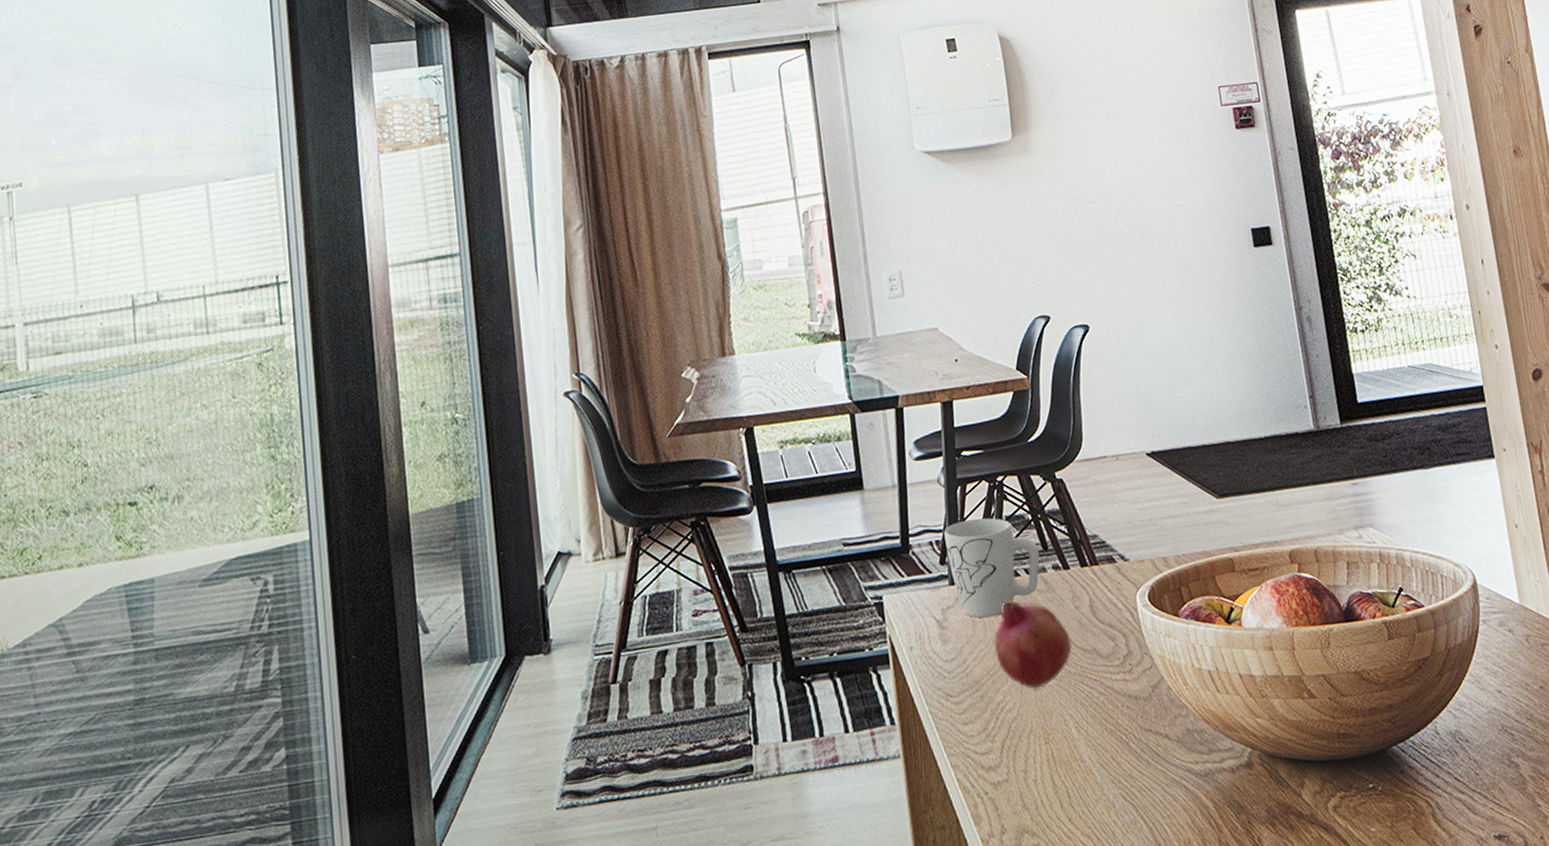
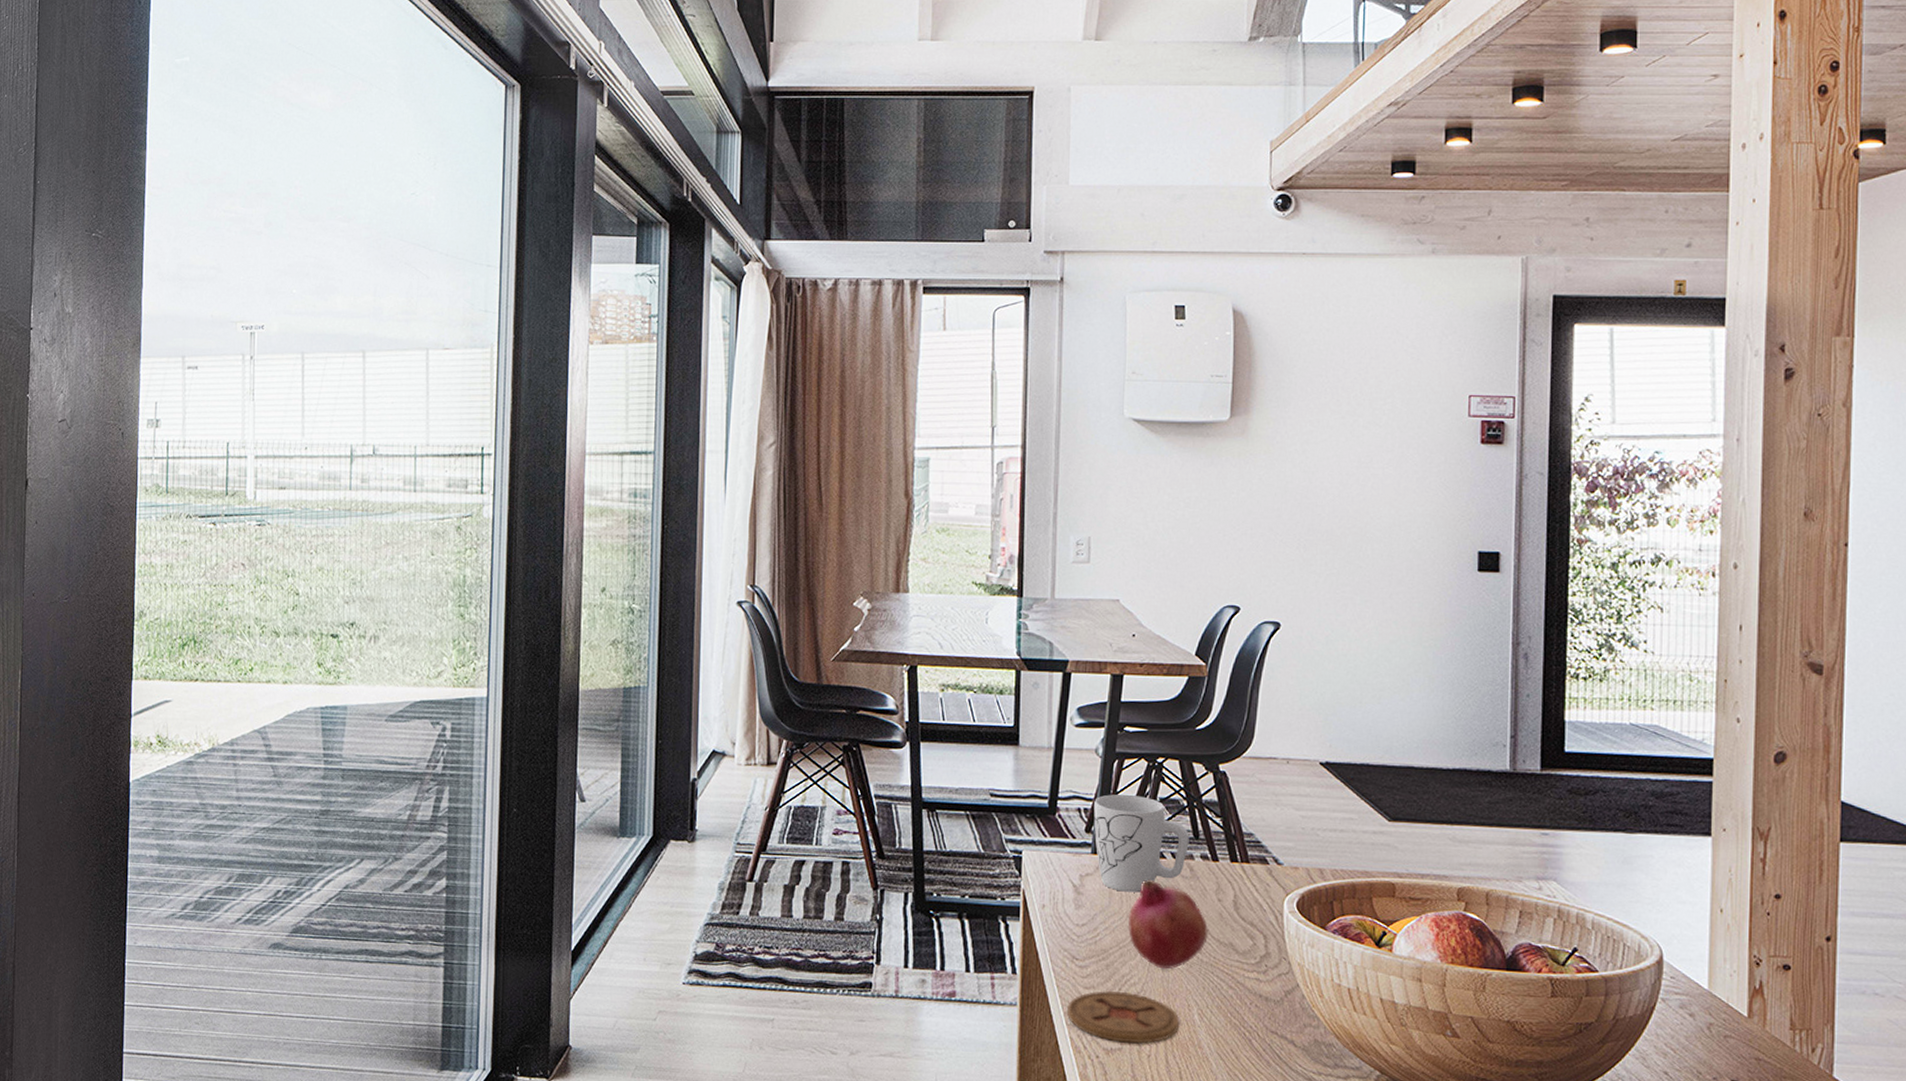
coaster: none [949,719,1060,774] -> present [1067,990,1180,1044]

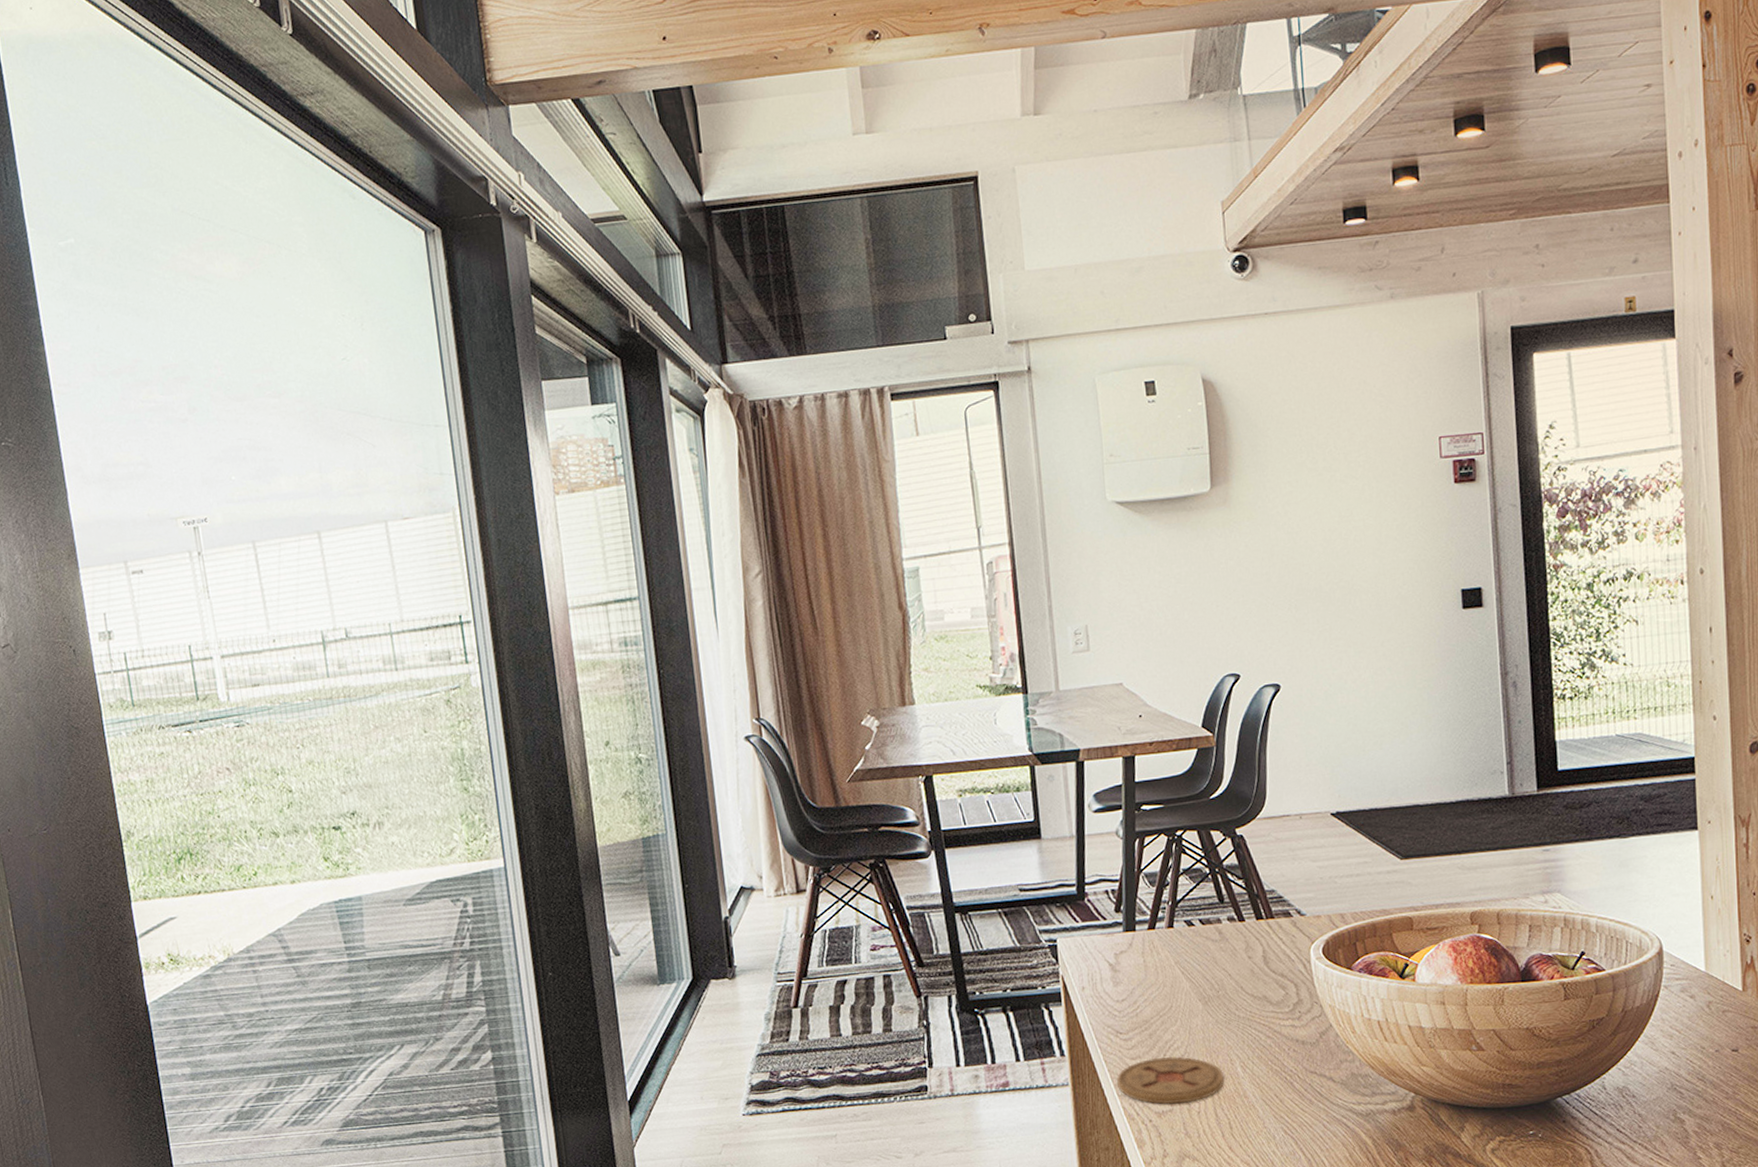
mug: present [1094,794,1189,893] -> none [1120,870,1215,964]
fruit: present [1128,879,1209,970] -> none [1164,948,1243,1030]

